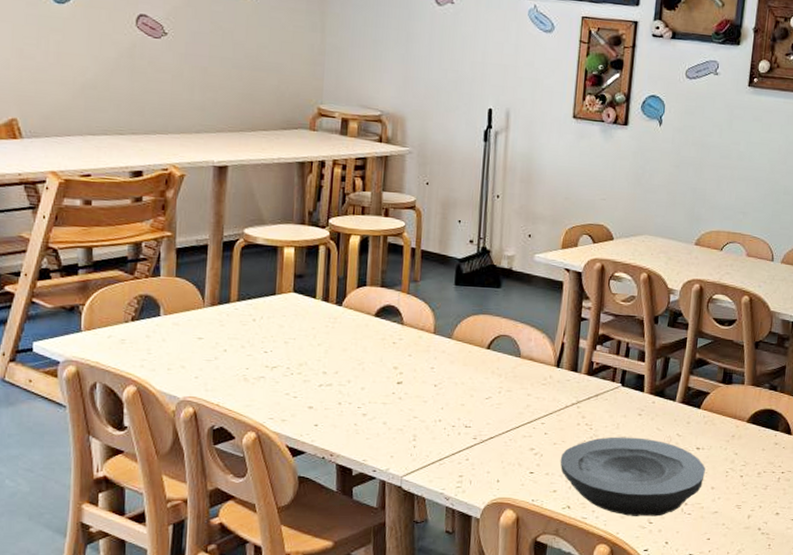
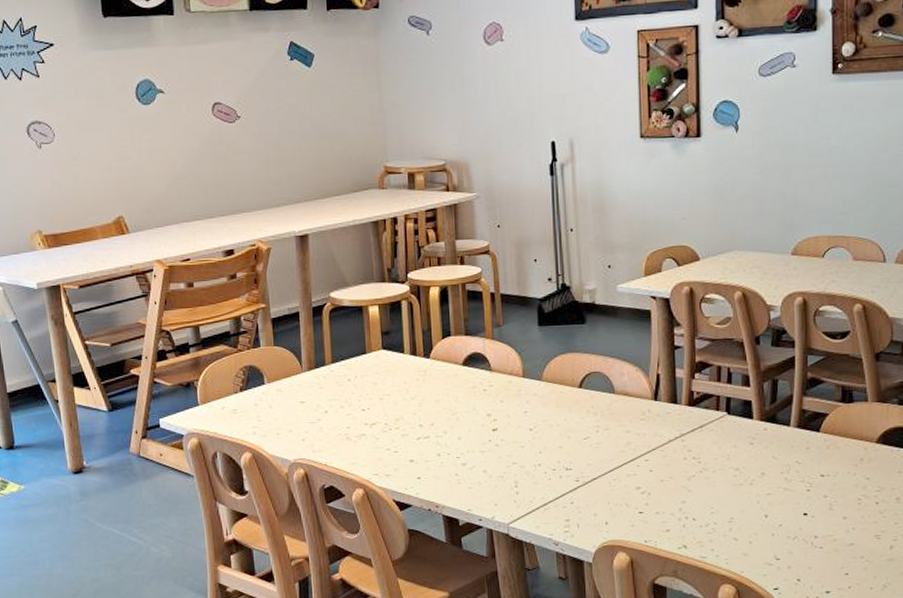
plate: present [560,436,706,517] -> none [669,468,834,553]

